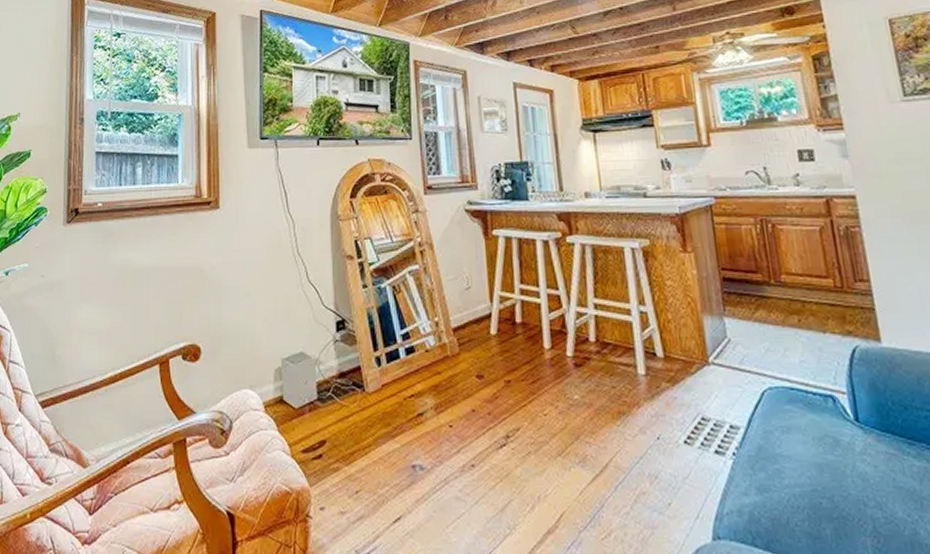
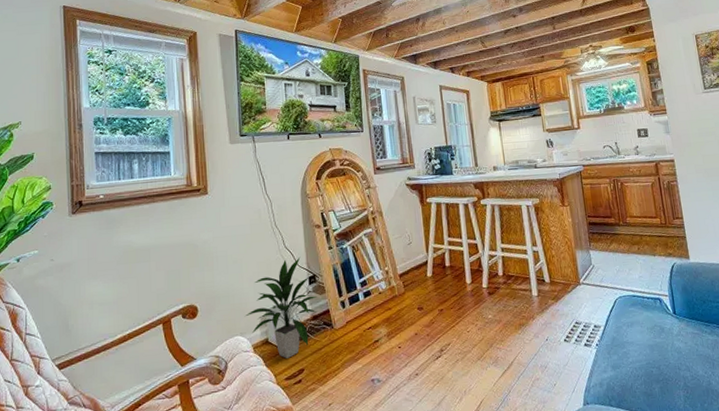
indoor plant: none [255,294,346,424] -> present [244,256,318,358]

